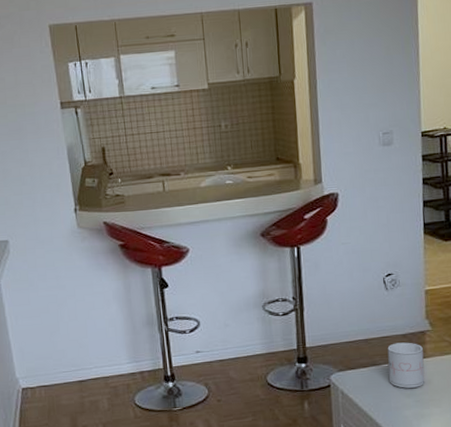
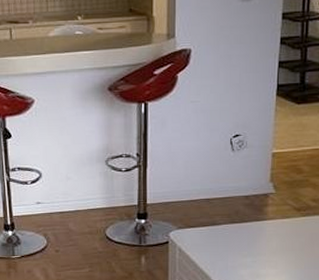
mug: present [387,342,425,388] -> none [228,204,264,248]

